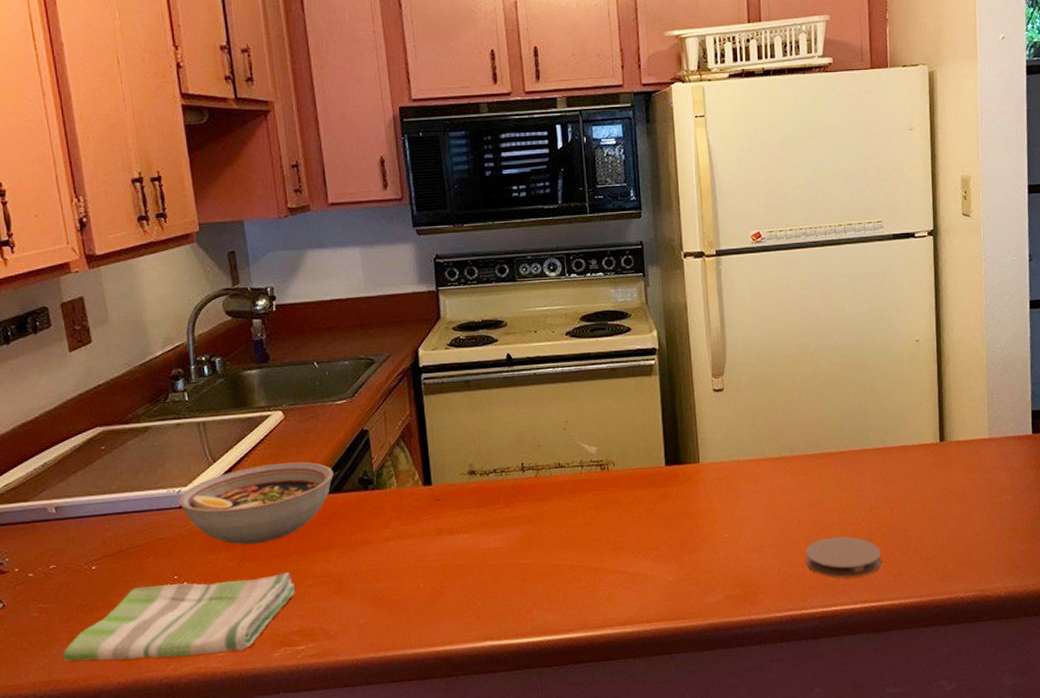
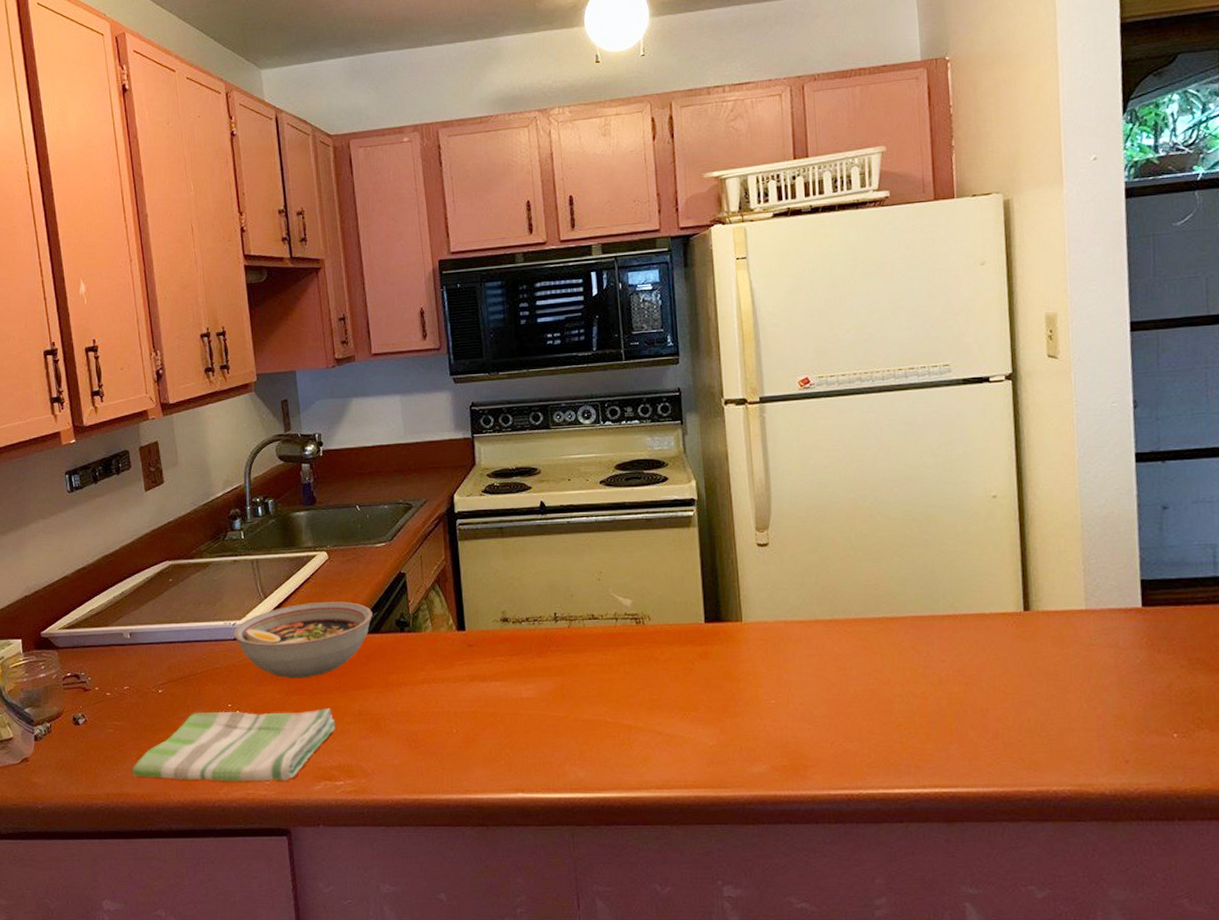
coaster: present [806,536,881,578] -> none [863,710,954,758]

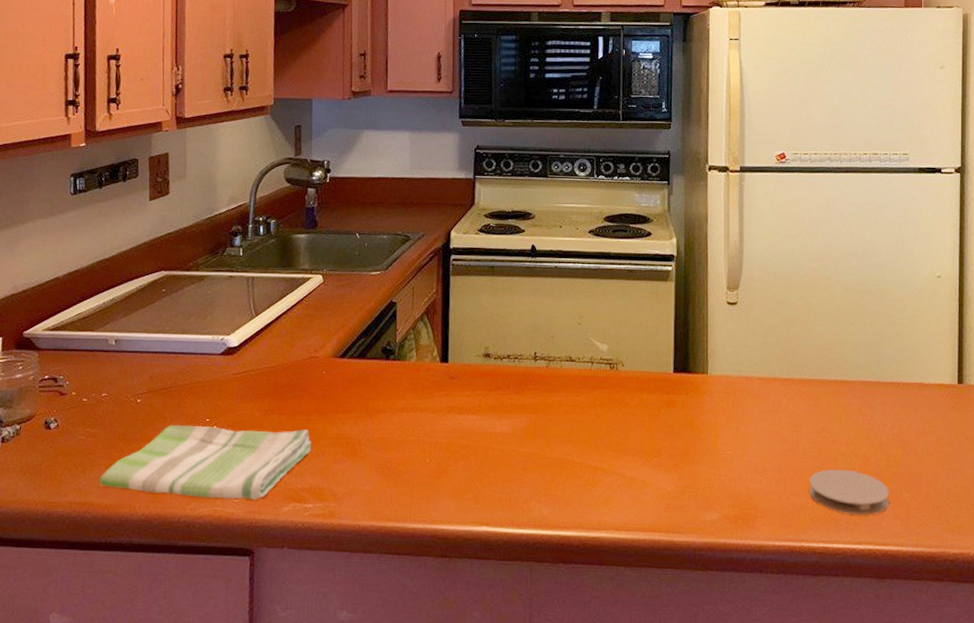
bowl: present [233,601,373,679] -> none [220,324,360,398]
coaster: none [863,710,954,758] -> present [810,469,889,516]

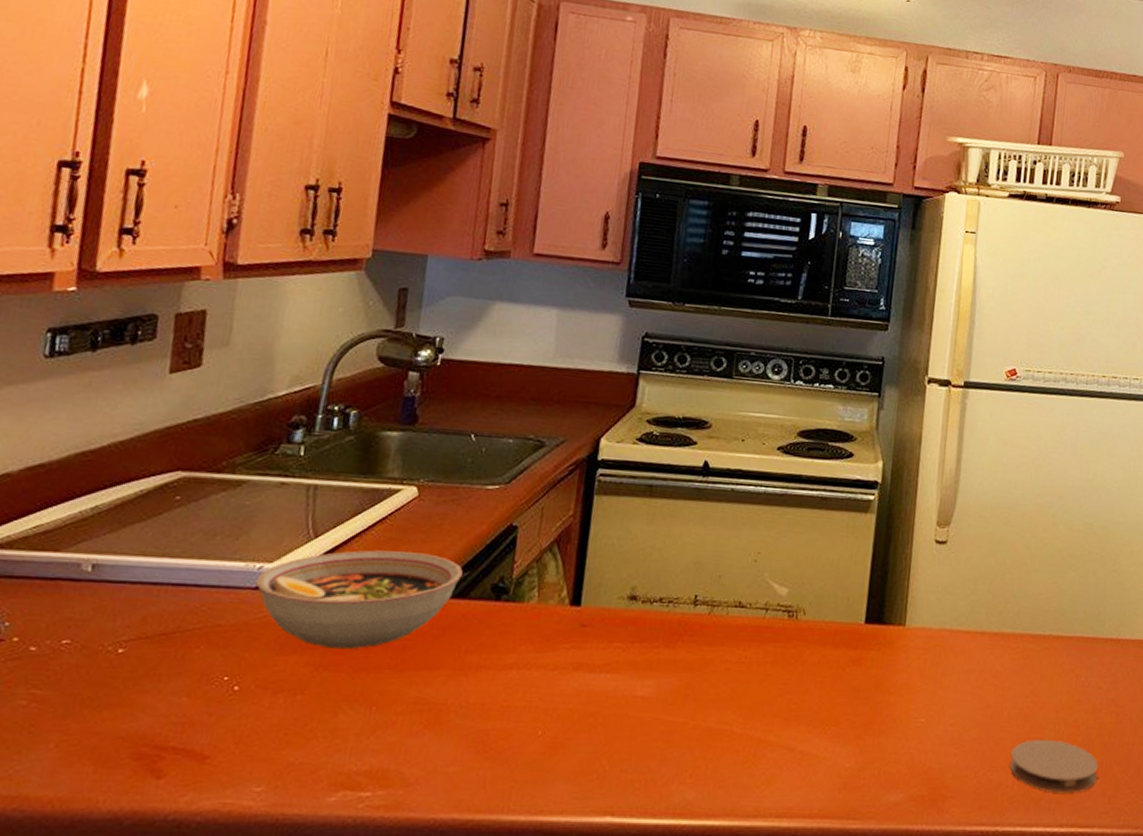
dish towel: present [98,424,311,500] -> none [41,684,378,788]
bowl: none [220,324,360,398] -> present [255,550,463,650]

